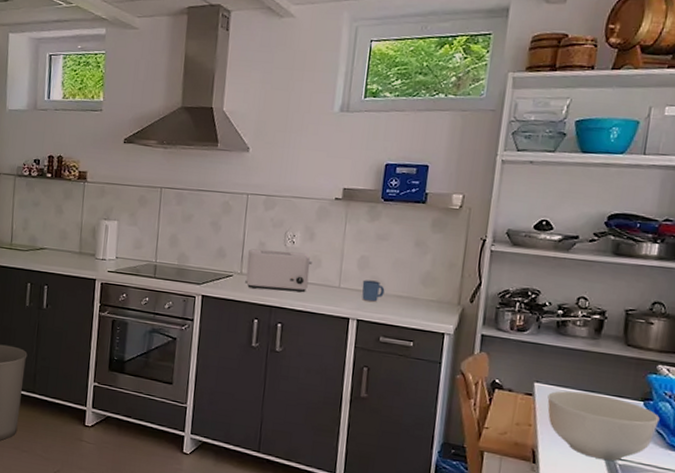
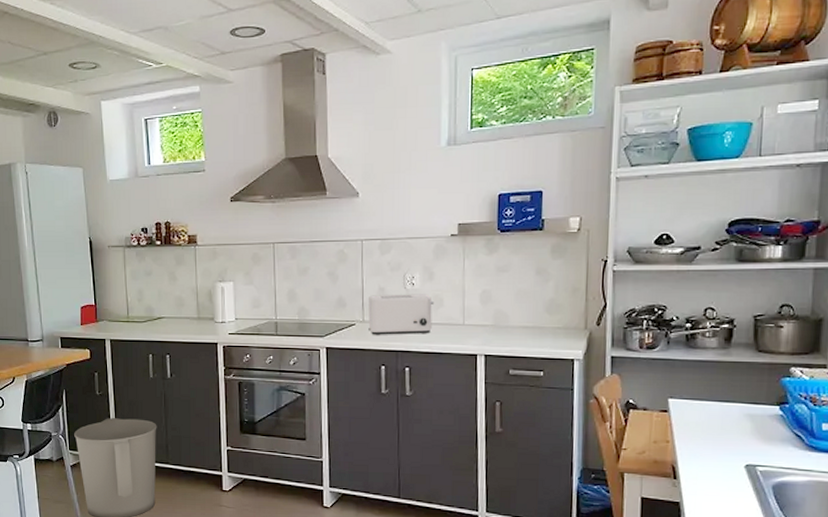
mug: present [361,280,385,303] -> none [486,314,510,336]
bowl: present [547,390,660,461] -> none [683,403,797,468]

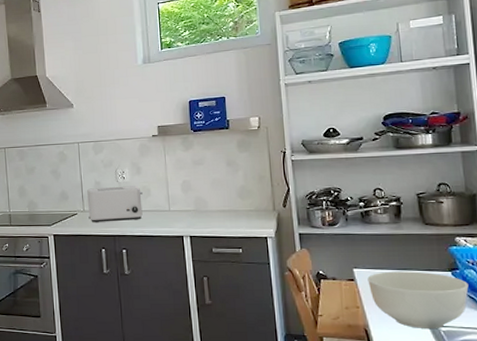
bowl: none [683,403,797,468] -> present [367,271,469,328]

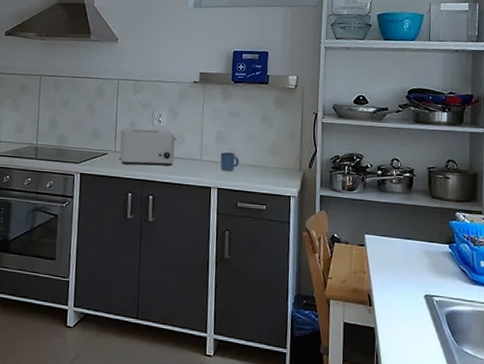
mug: none [188,200,209,220] -> present [220,152,239,173]
bowl: present [367,271,469,328] -> none [376,239,462,298]

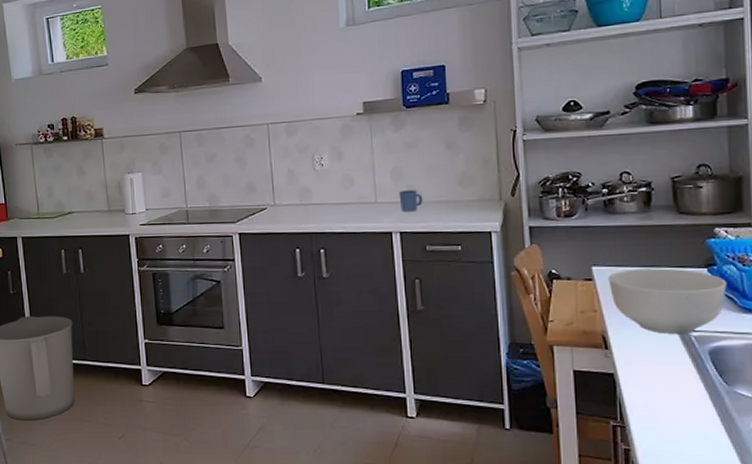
toaster: present [119,128,177,167] -> none [278,174,344,219]
bowl: none [376,239,462,298] -> present [608,268,727,334]

